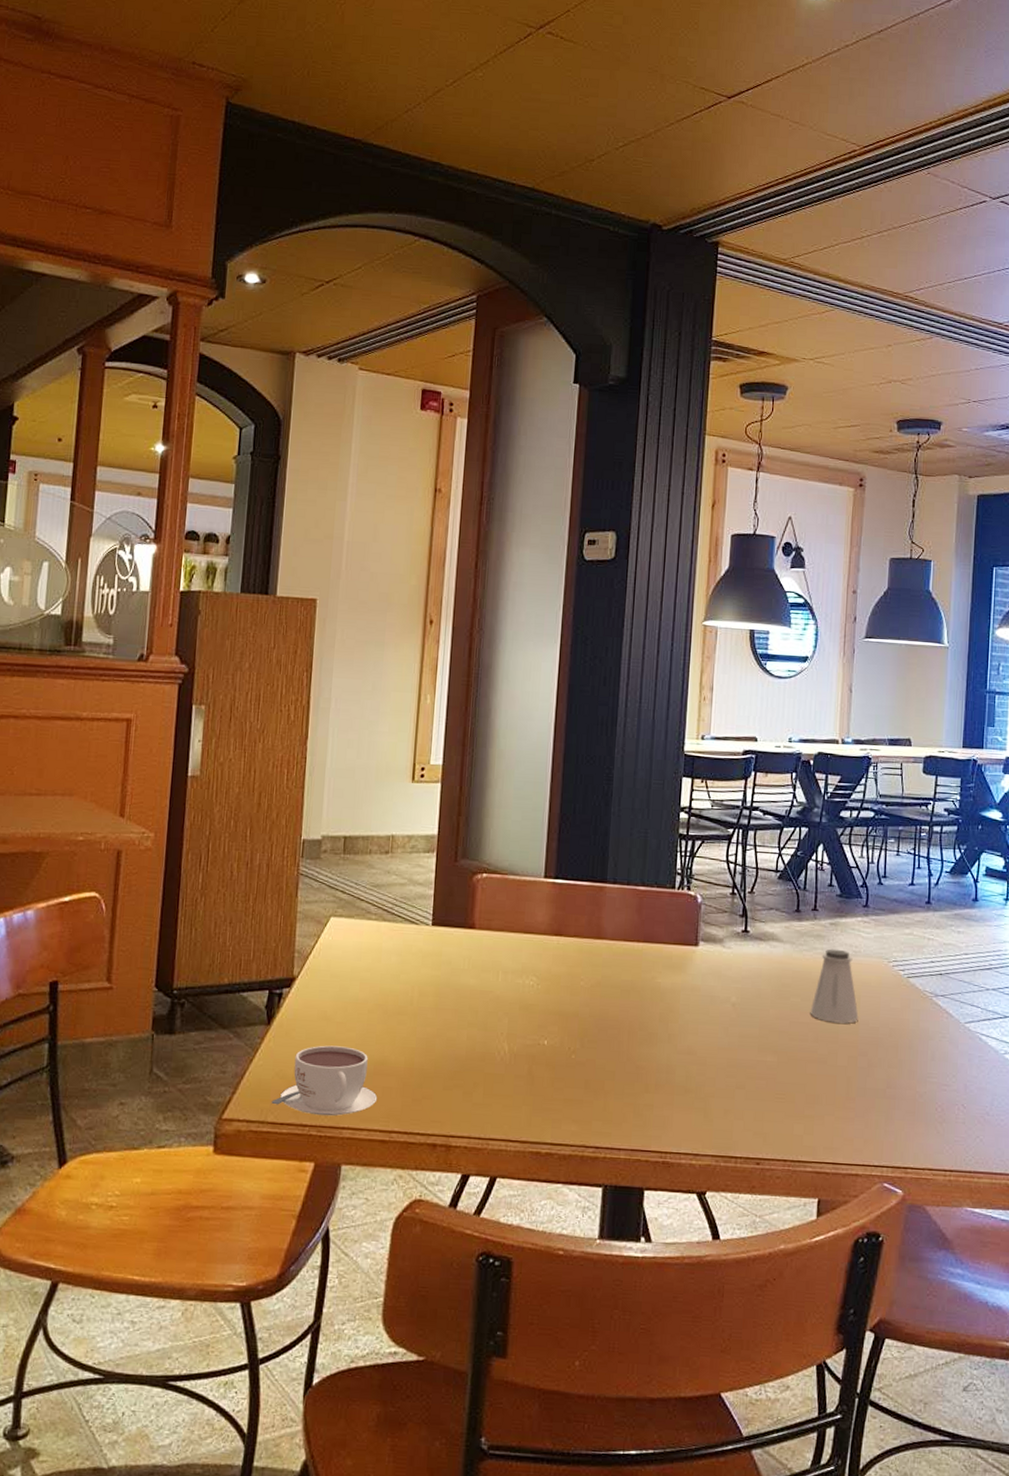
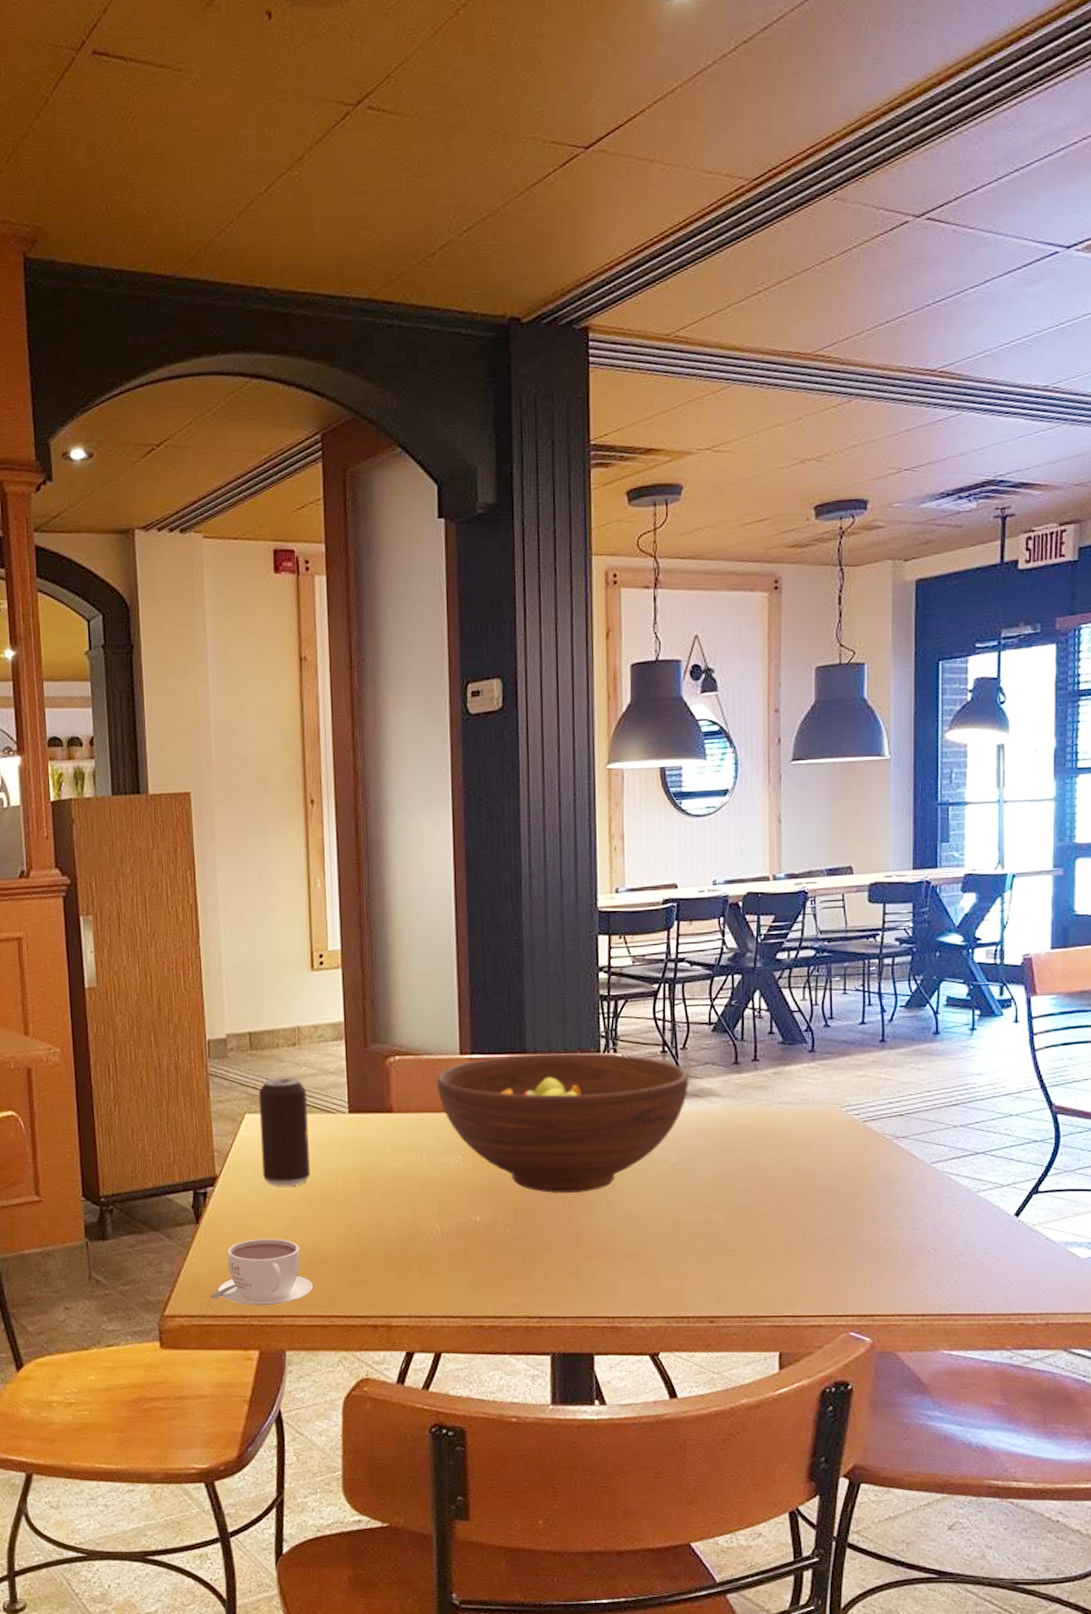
beverage can: none [341,883,394,994] -> present [258,1077,310,1186]
fruit bowl: none [519,883,754,1024] -> present [436,1053,688,1193]
saltshaker: present [810,948,859,1024] -> none [757,1099,811,1175]

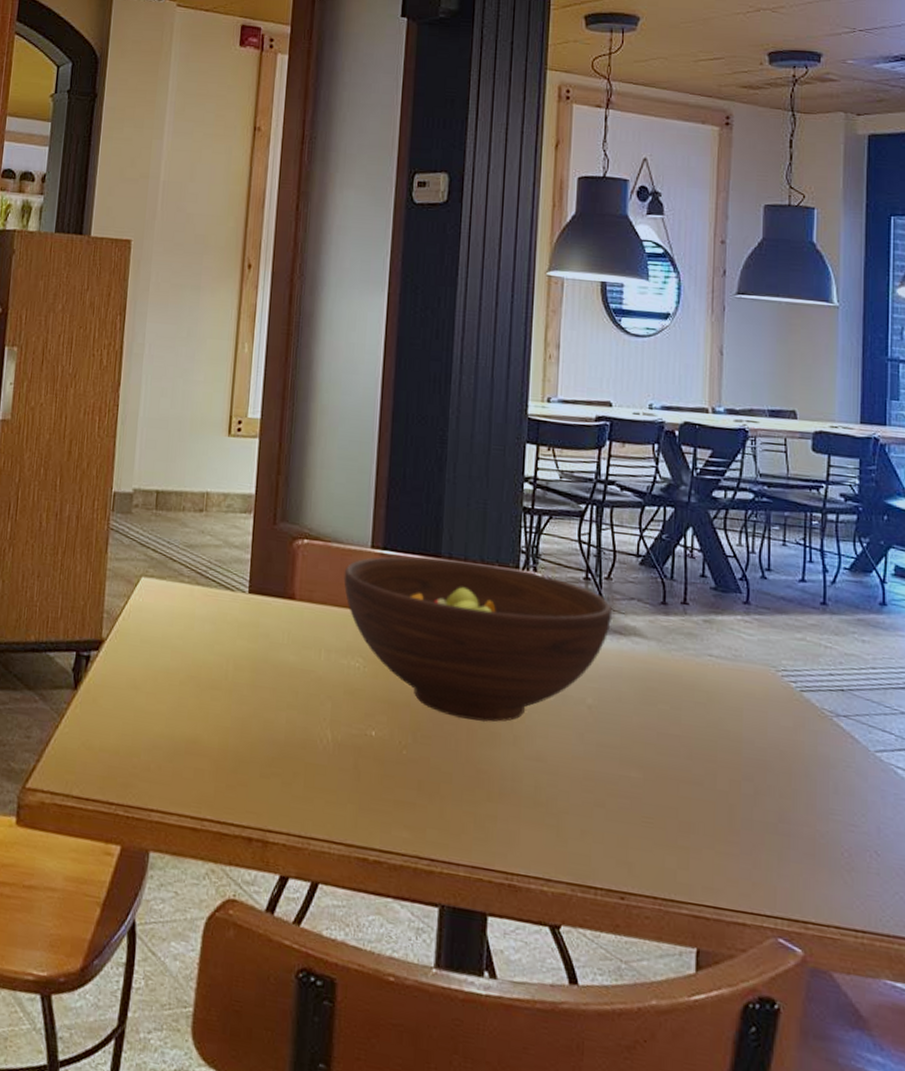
coffee cup: present [209,1238,314,1306] -> none [76,716,189,796]
beverage can: present [258,1077,310,1186] -> none [151,543,208,663]

